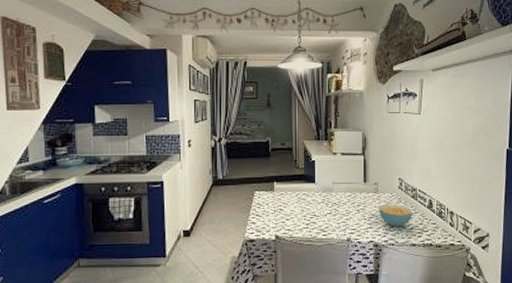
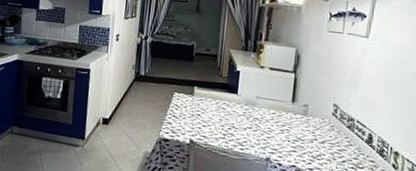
cereal bowl: present [378,204,413,227] -> none [305,129,347,157]

